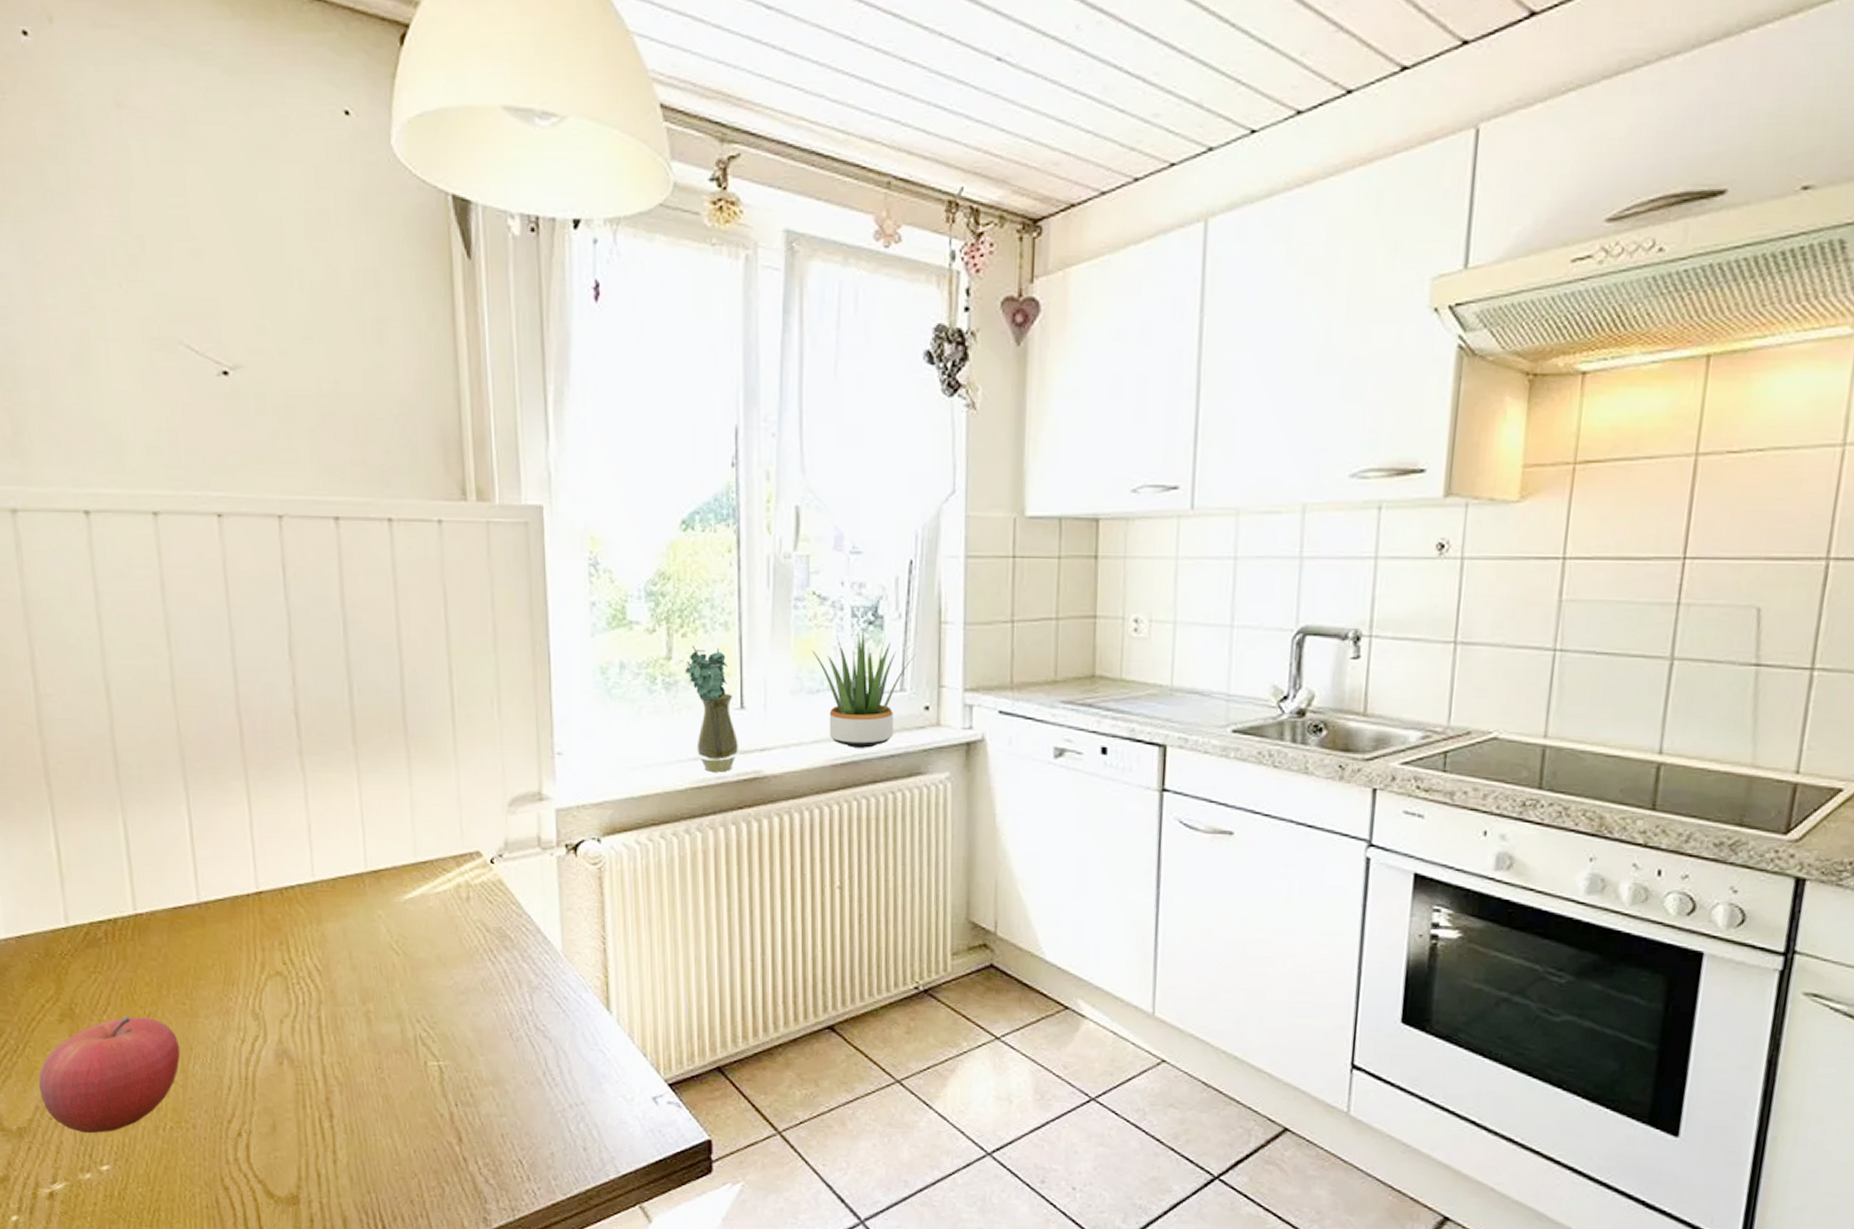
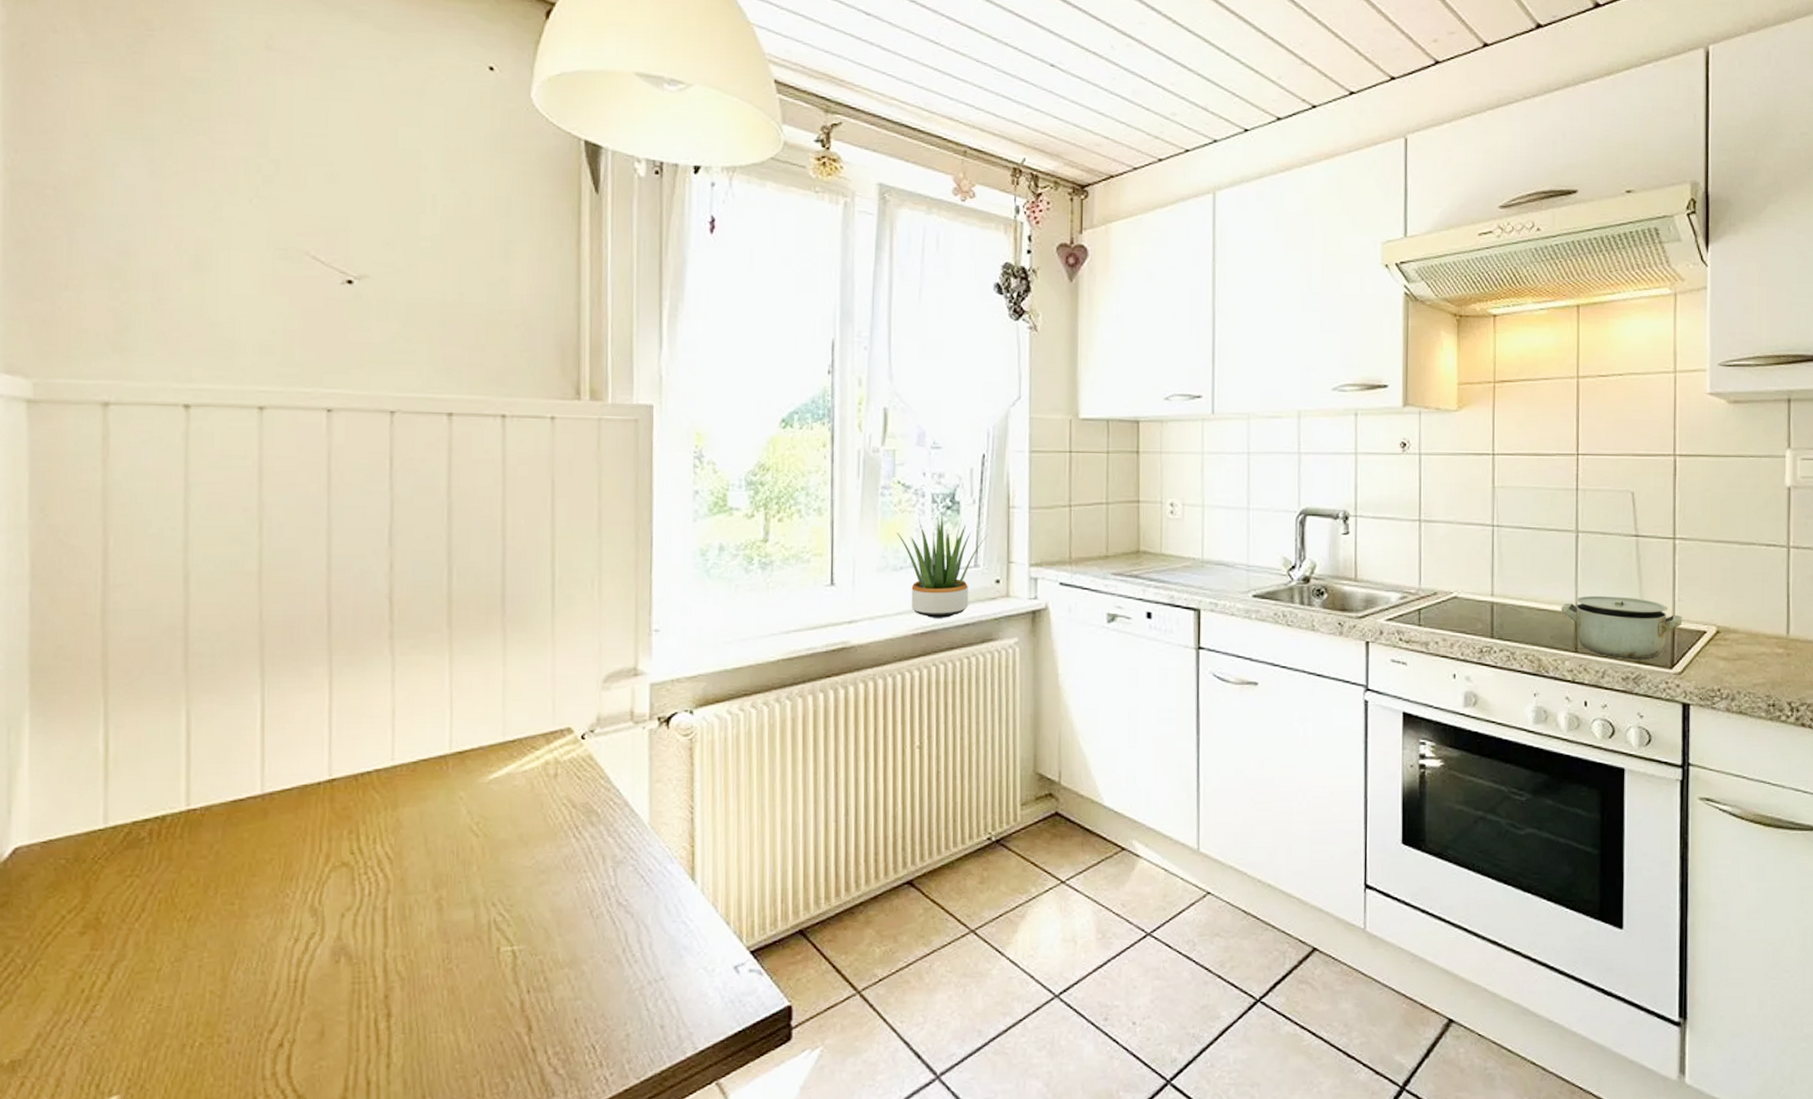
fruit: present [38,1015,181,1134] -> none [44,921,222,1060]
vase: present [684,645,739,772] -> none [780,529,829,644]
saucepan: none [1638,740,1810,822] -> present [1561,595,1682,660]

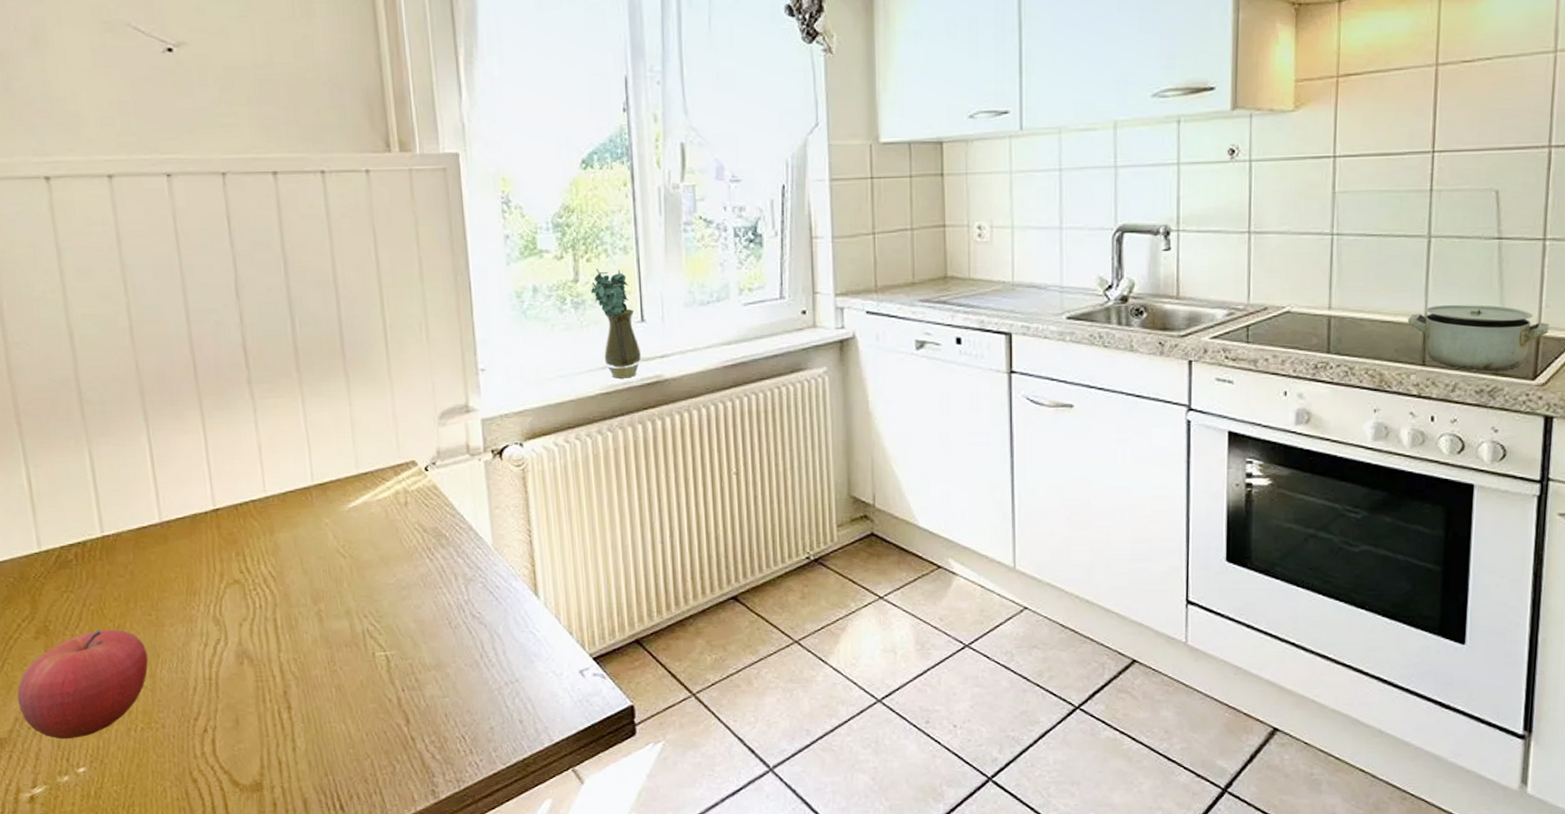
fruit: none [44,921,222,1060] -> present [17,629,149,740]
vase: none [780,529,829,644] -> present [590,269,642,379]
potted plant: present [895,514,988,618] -> none [700,248,792,350]

